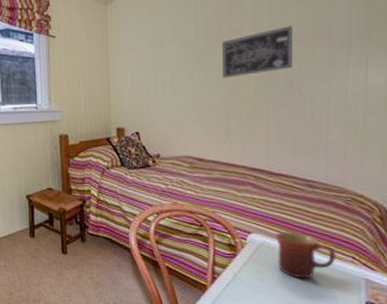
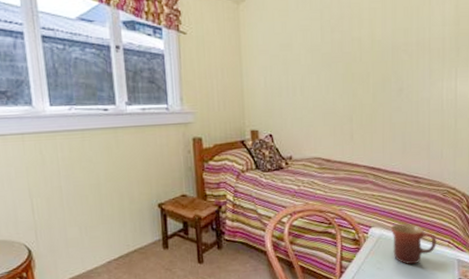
wall art: present [222,25,292,79] -> none [345,37,401,84]

